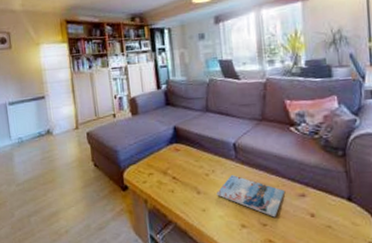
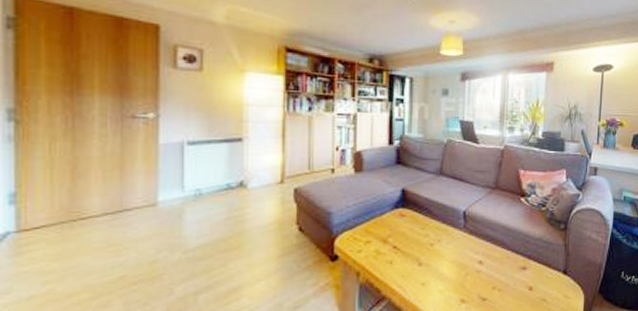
magazine: present [216,175,286,218] -> none [438,245,509,291]

